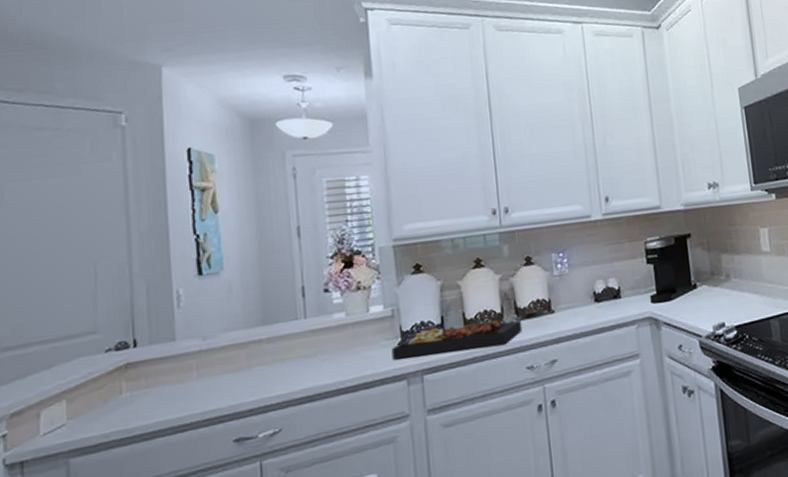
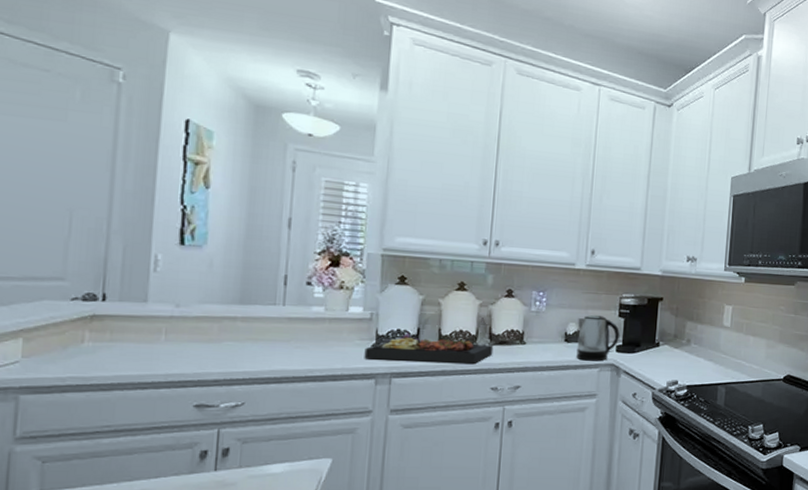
kettle: none [604,265,652,319] -> present [576,314,620,361]

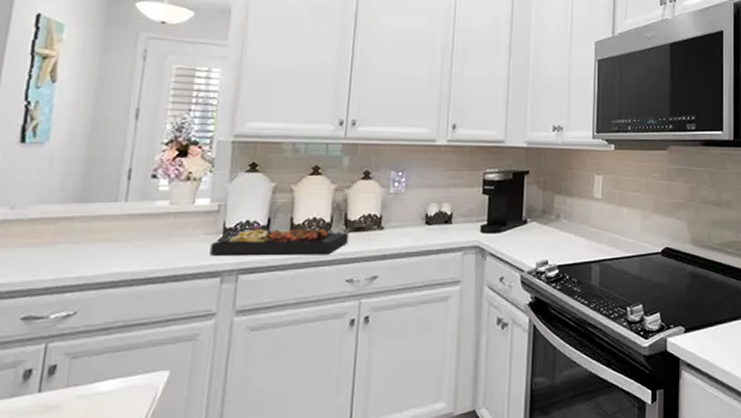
kettle: present [576,314,620,361] -> none [438,193,484,244]

